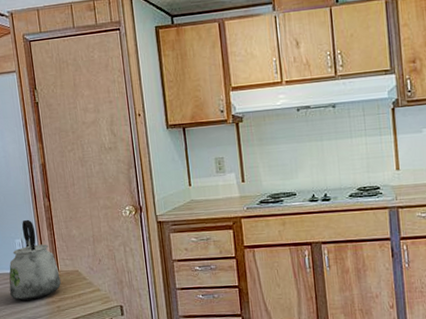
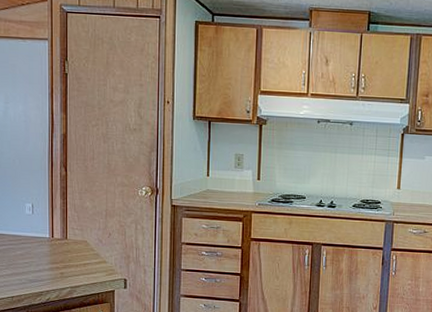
kettle: present [9,219,61,301] -> none [13,185,67,264]

